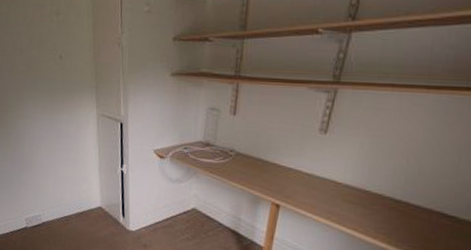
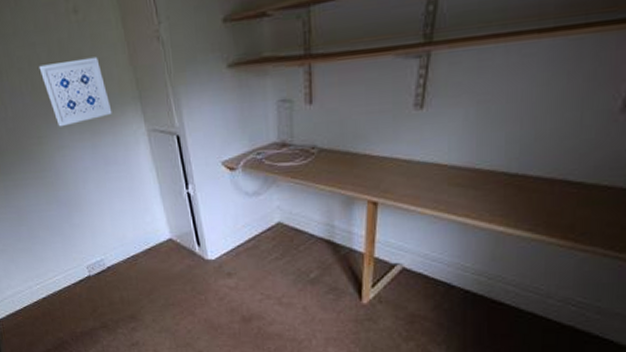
wall art: none [20,50,72,101] -> present [38,56,112,127]

